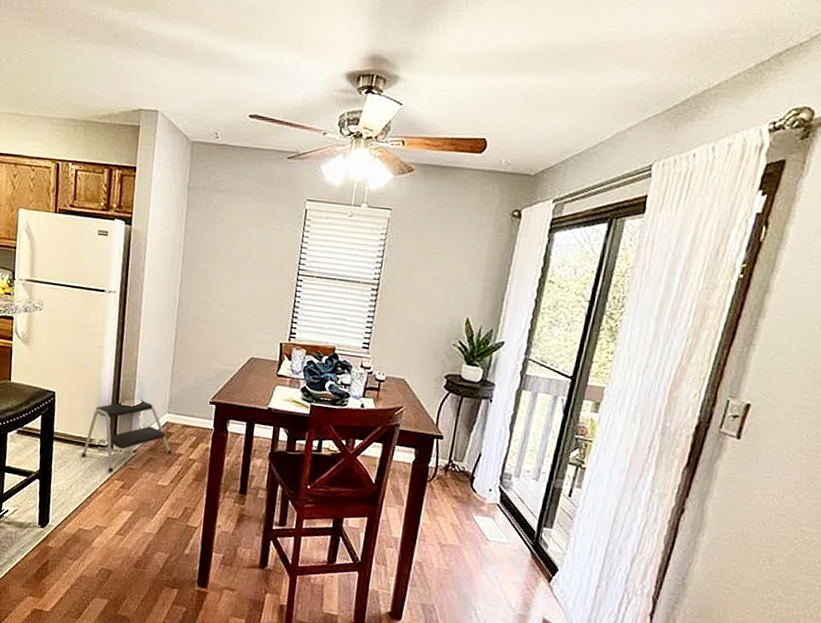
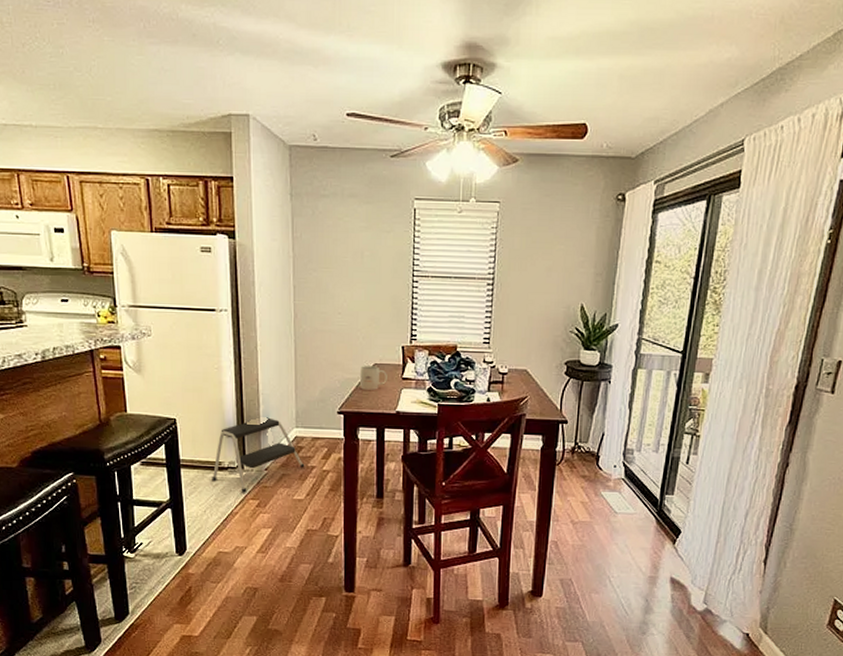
mug: none [234,358,263,385] -> present [359,366,387,391]

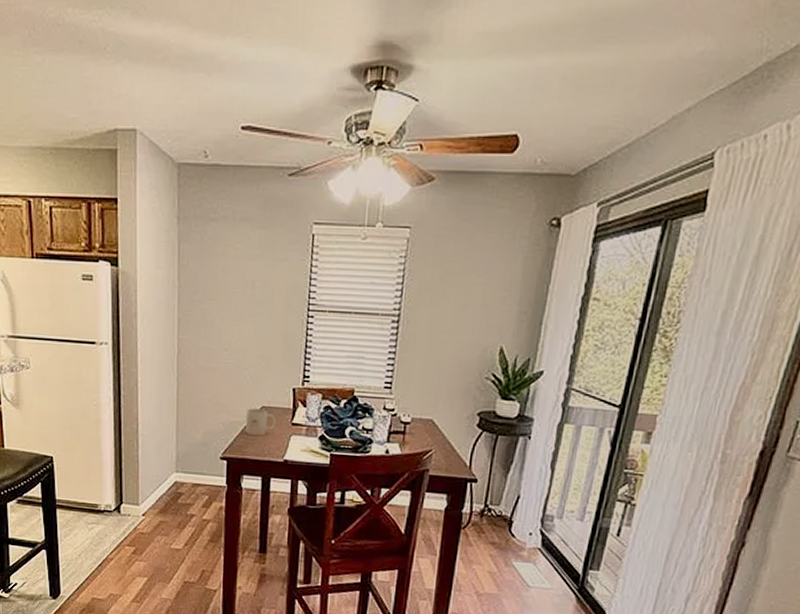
step stool: present [212,417,305,493] -> none [88,460,184,539]

